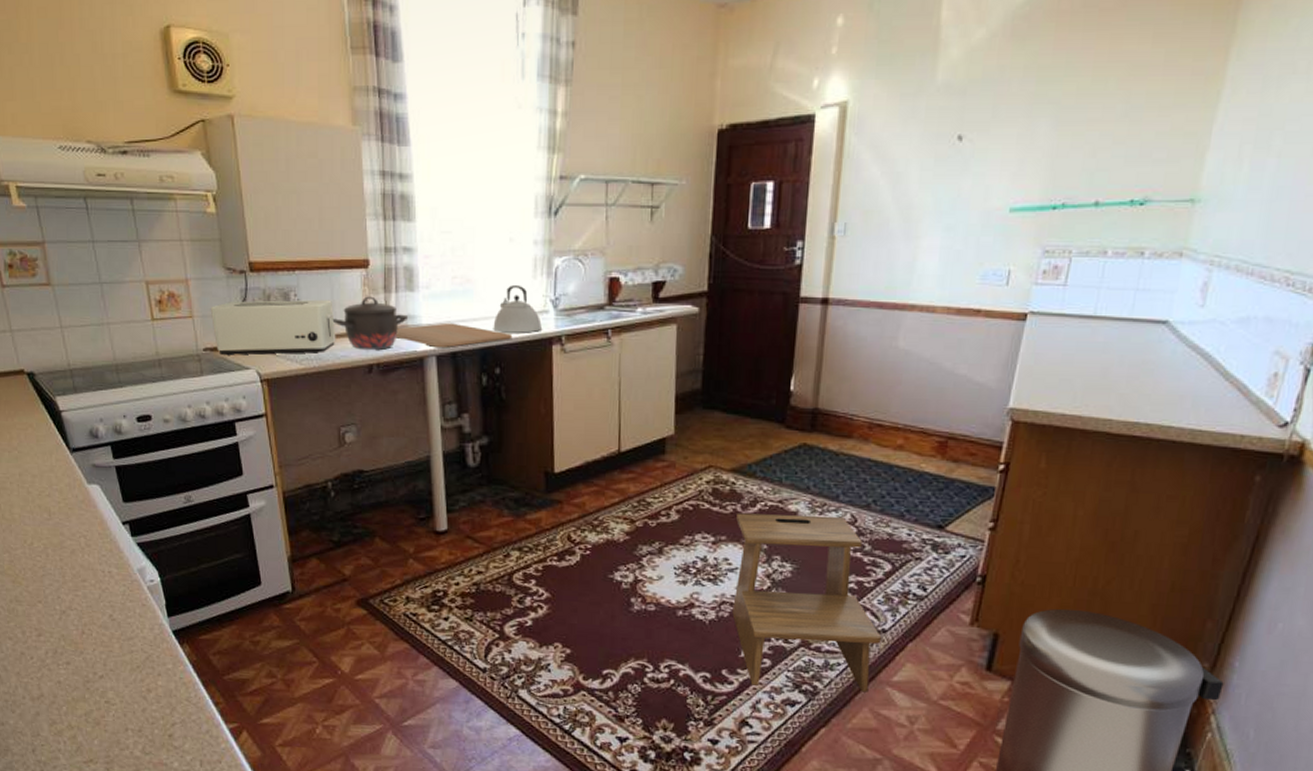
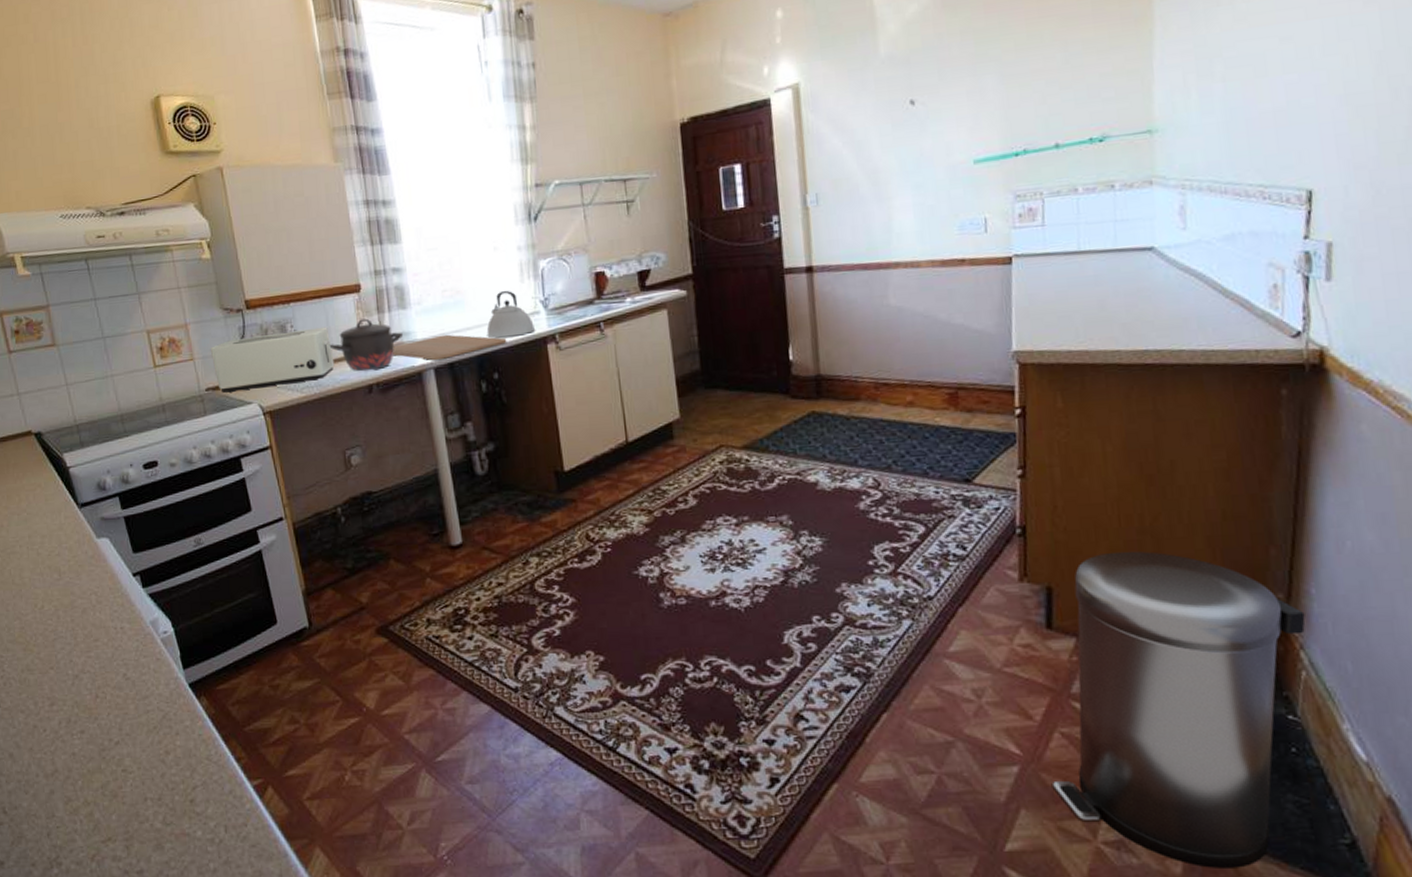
step stool: present [732,513,882,693] -> none [756,482,929,674]

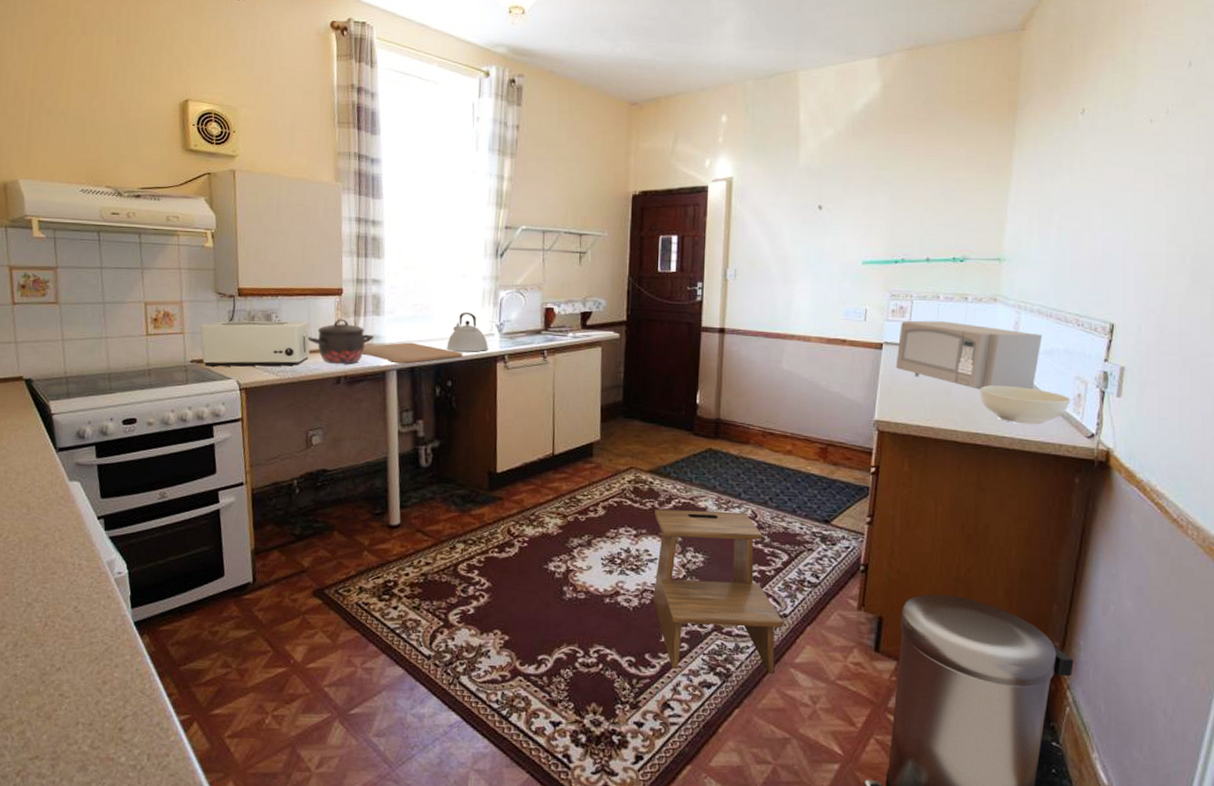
step stool: none [756,482,929,674] -> present [653,509,784,674]
microwave: none [1031,216,1219,297] -> present [895,320,1043,390]
bowl: none [1142,285,1266,332] -> present [979,385,1071,425]

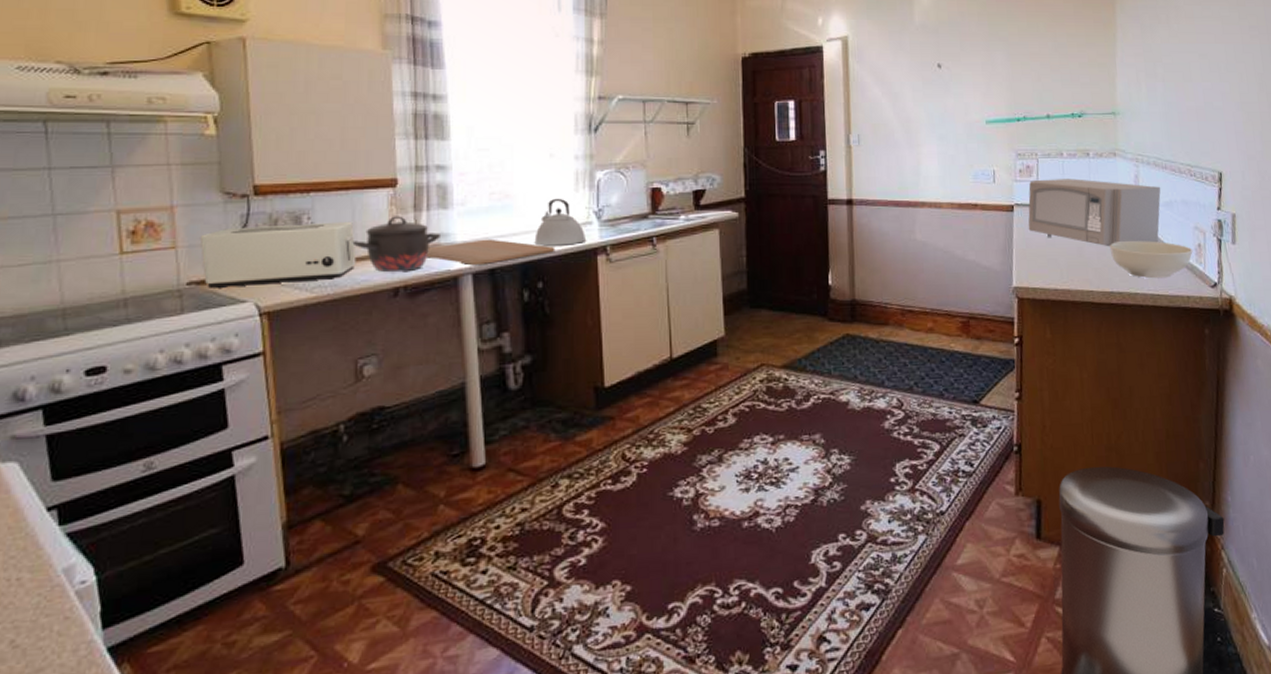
step stool: present [653,509,784,674] -> none [792,402,941,594]

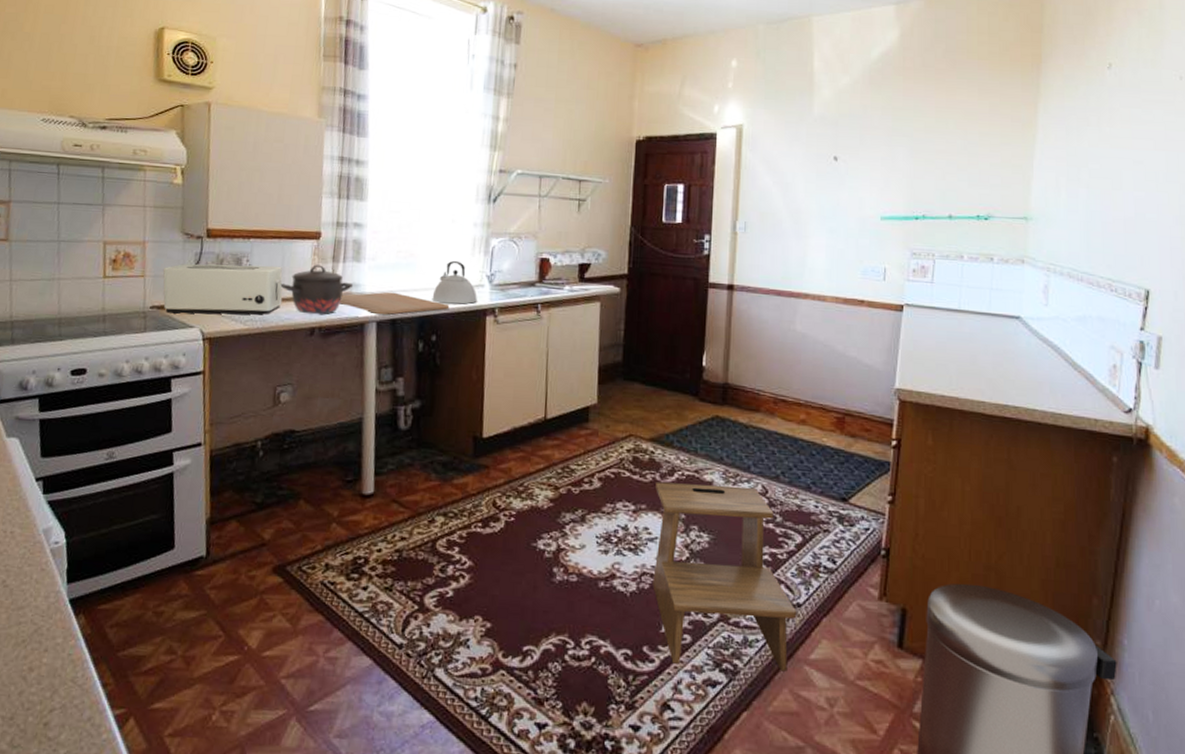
step stool: none [792,402,941,594] -> present [653,482,797,672]
microwave: present [1028,179,1161,247] -> none [917,281,1074,359]
bowl: present [1109,241,1193,279] -> none [1008,353,1106,398]

